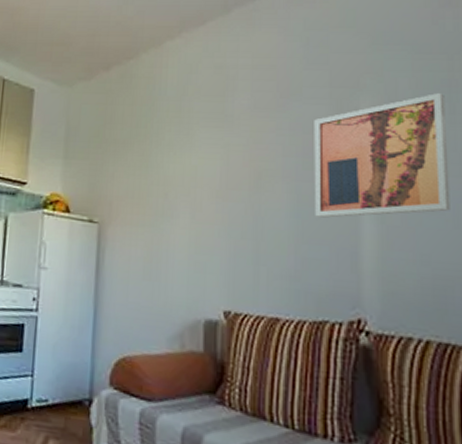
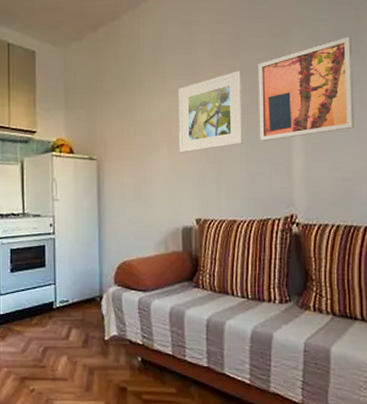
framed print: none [205,126,293,224] -> present [179,71,244,153]

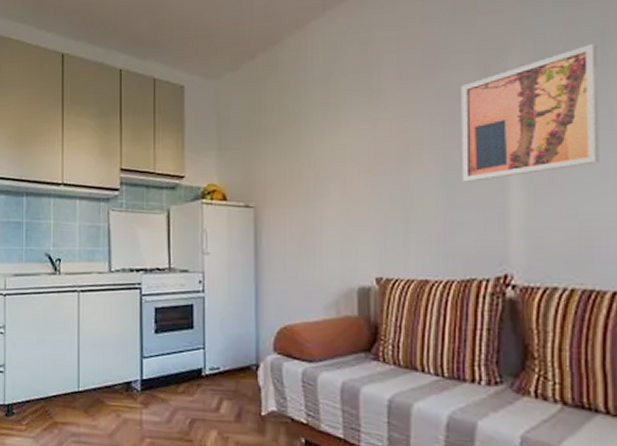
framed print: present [179,71,244,153] -> none [355,95,441,198]

